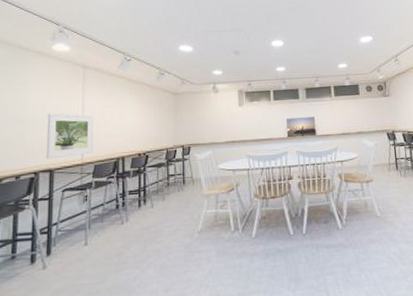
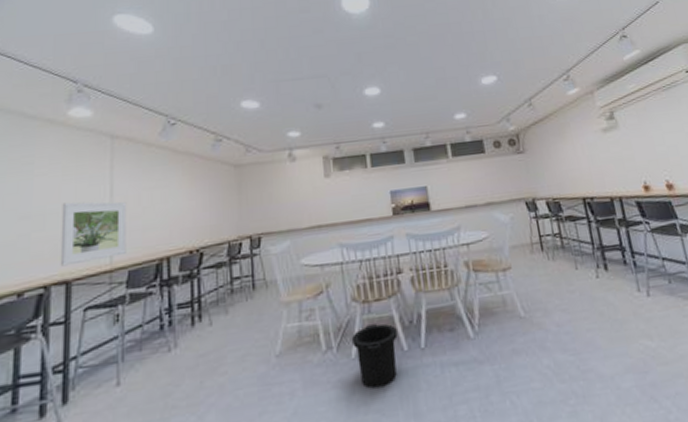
trash can: none [252,214,286,260] -> present [351,323,398,389]

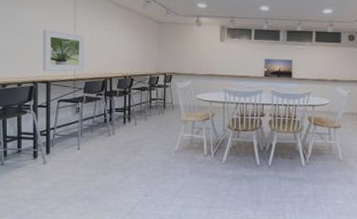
trash can: present [351,323,398,389] -> none [223,145,255,183]

